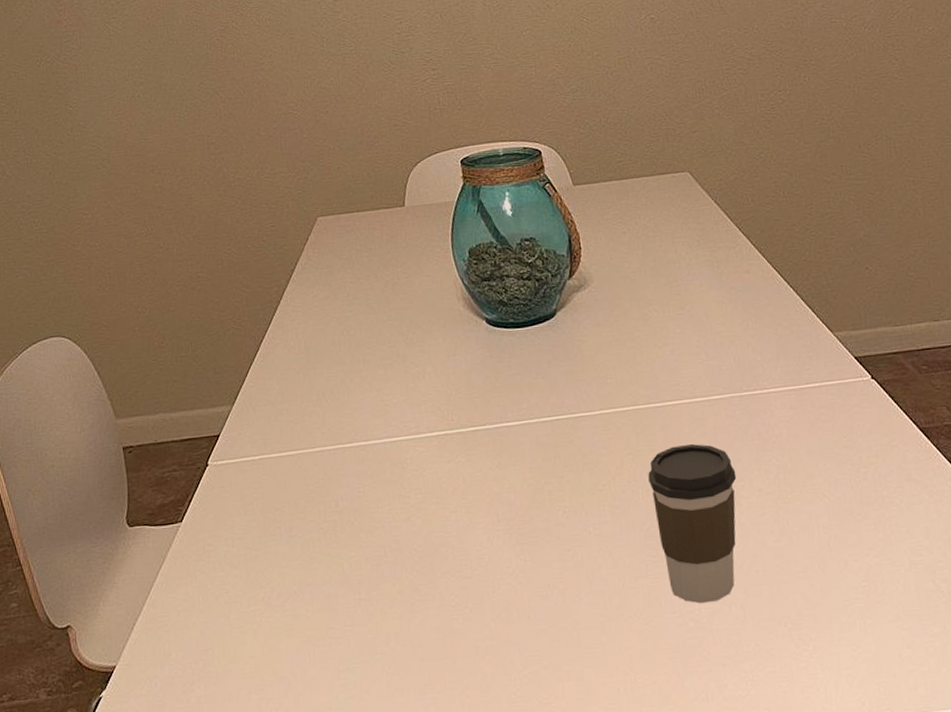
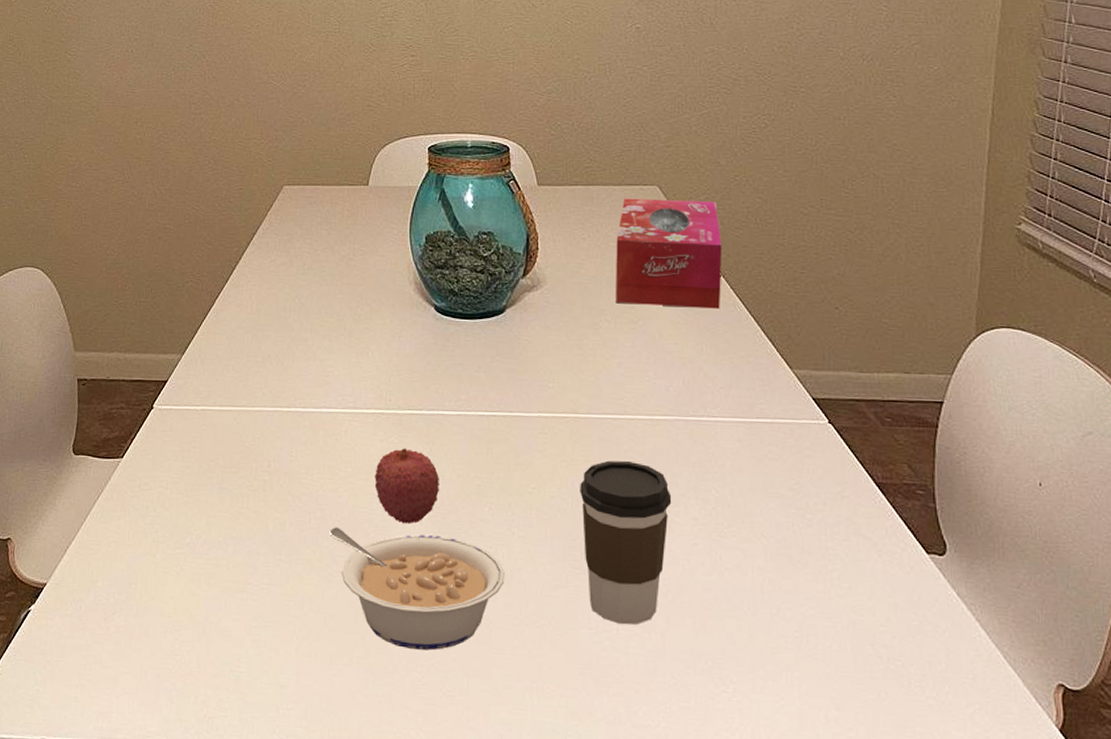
legume: none [407,547,587,665] -> present [329,527,505,651]
fruit: none [446,466,513,542] -> present [374,448,440,524]
tissue box: none [655,180,760,291] -> present [616,198,722,309]

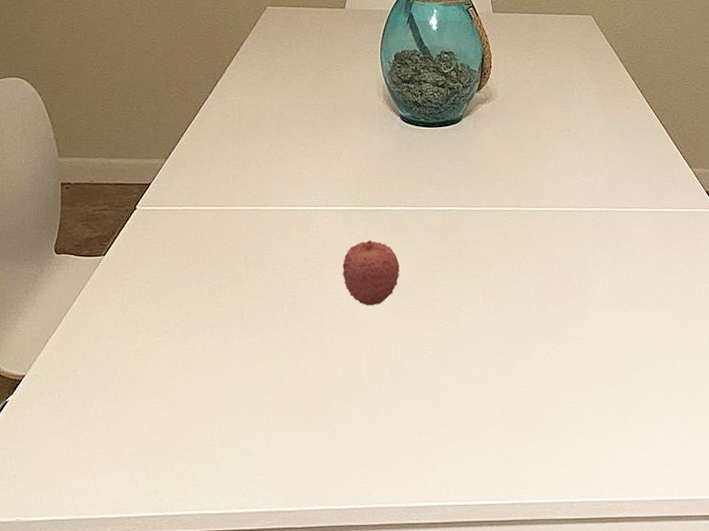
legume: present [329,527,505,651] -> none [300,311,454,414]
coffee cup: present [580,460,672,625] -> none [519,245,593,383]
tissue box: present [616,198,722,309] -> none [554,25,641,119]

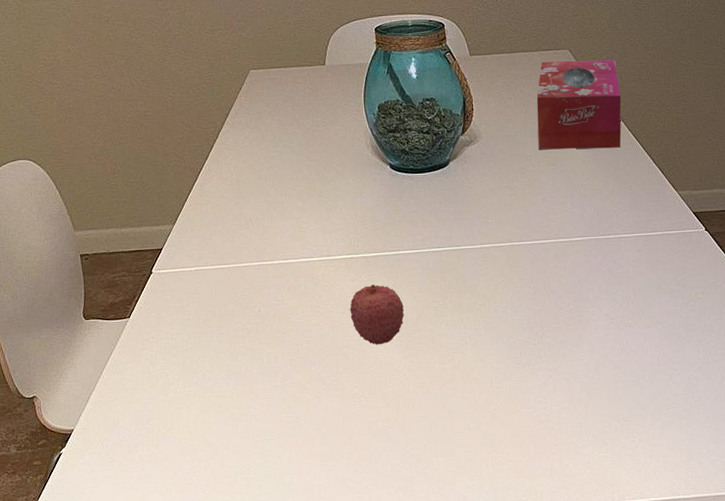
tissue box: none [554,25,641,119] -> present [536,60,621,150]

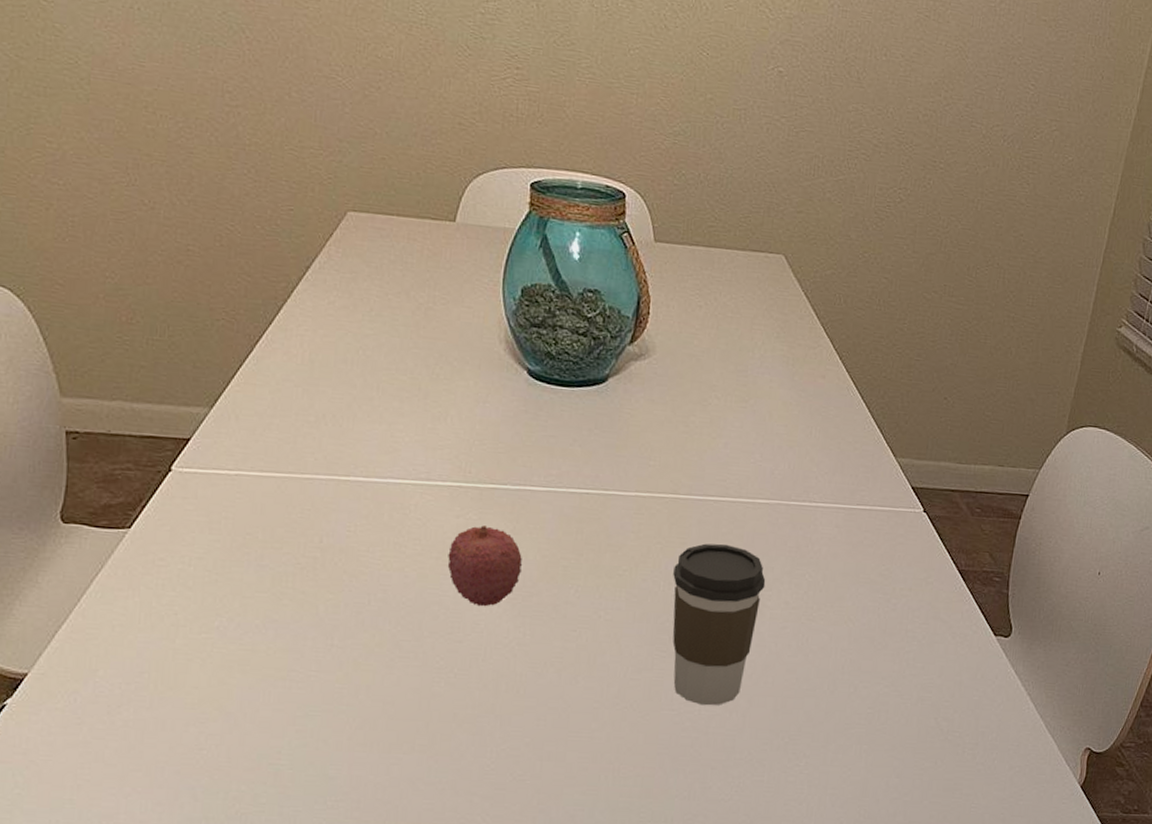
coffee cup: none [517,275,589,402] -> present [672,543,766,706]
tissue box: present [536,60,621,150] -> none [728,265,843,392]

